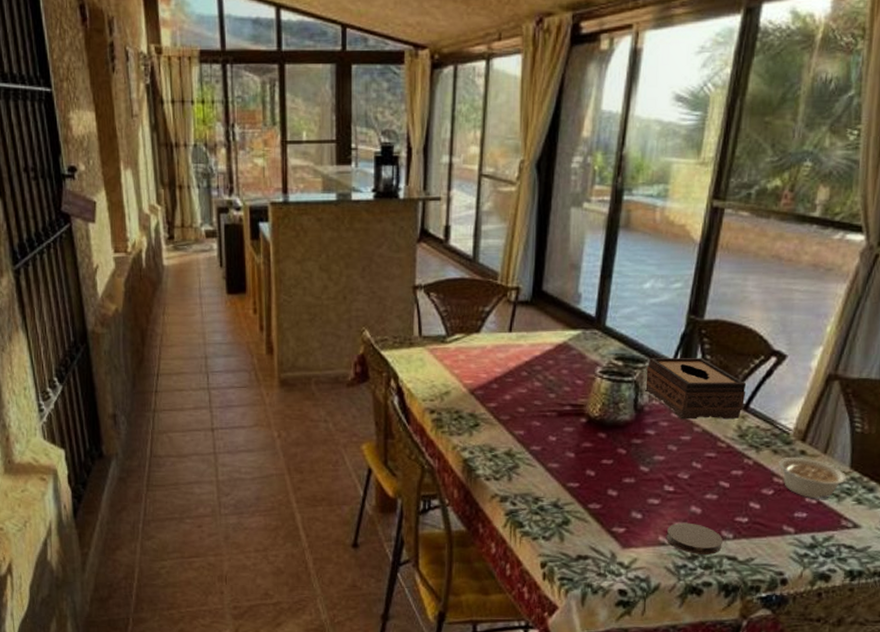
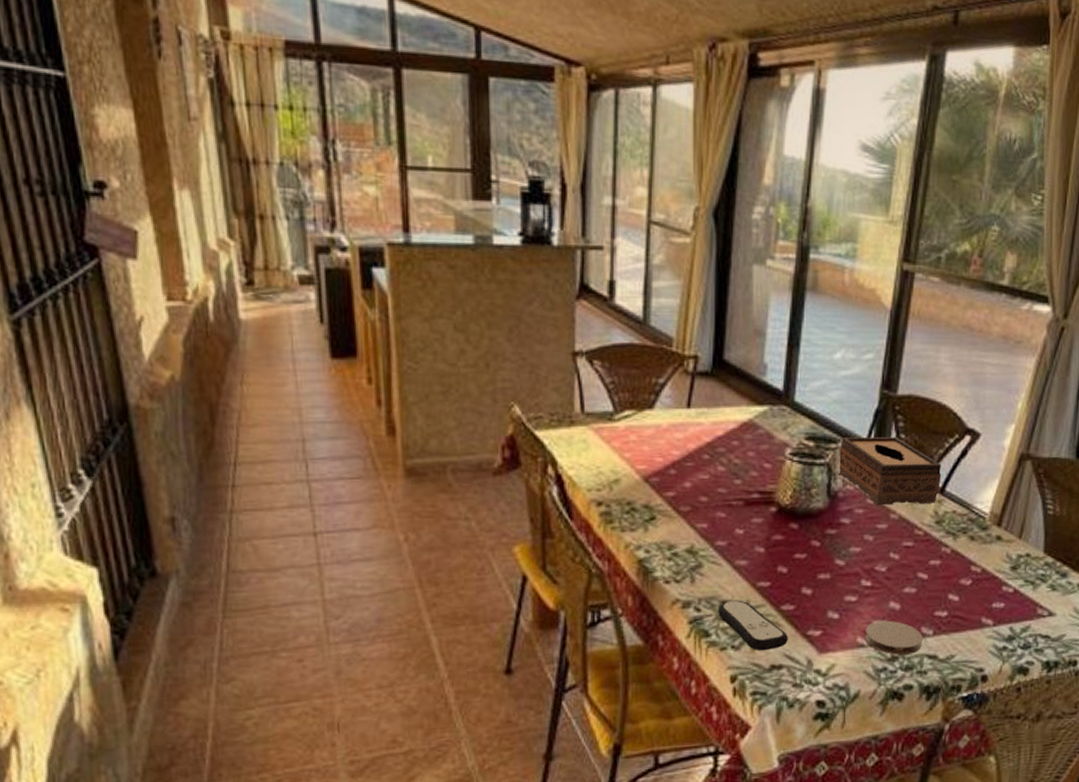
remote control: none [530,497,595,543] -> present [717,600,789,651]
legume: present [779,458,847,499] -> none [976,544,1041,587]

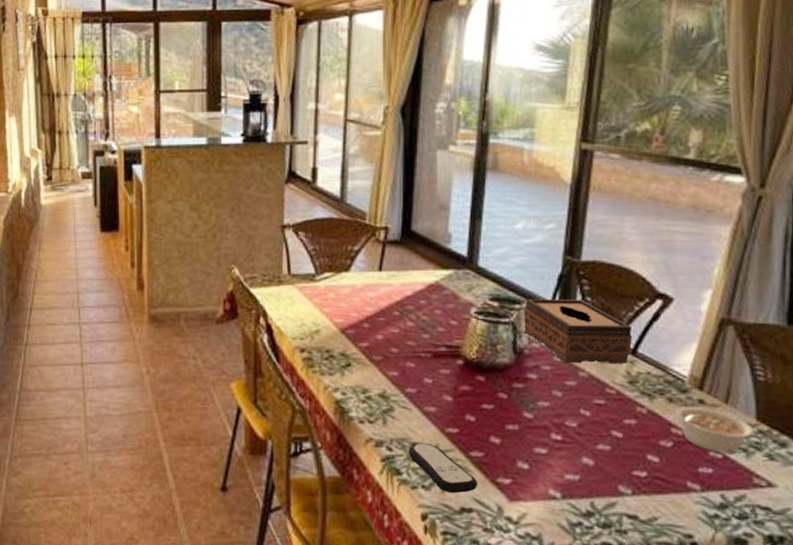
coaster: present [864,620,923,655] -> none [557,475,620,512]
legume: none [976,544,1041,587] -> present [675,407,754,454]

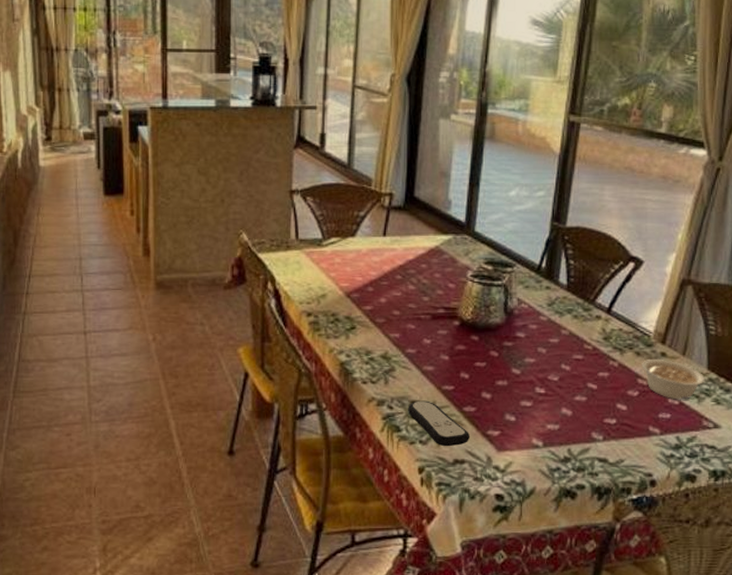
tissue box: present [522,299,633,364] -> none [513,263,608,322]

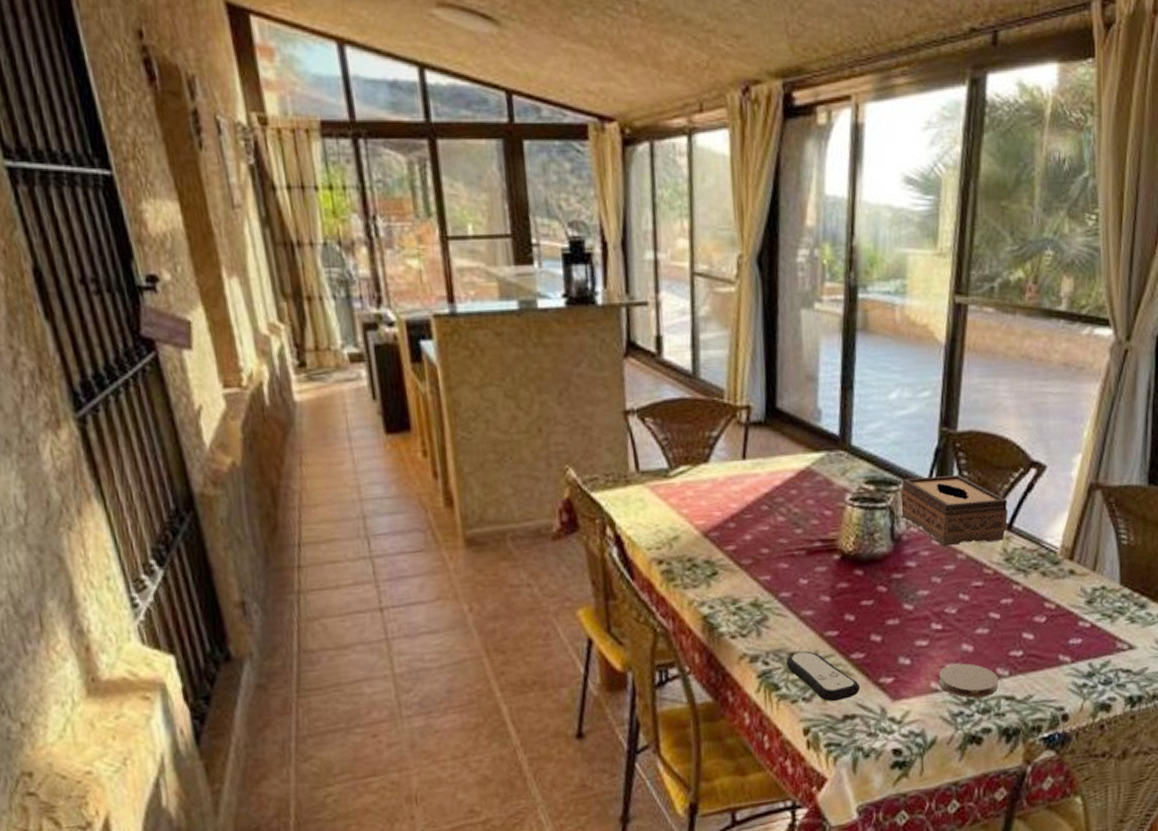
tissue box: none [513,263,608,322] -> present [899,475,1009,547]
coaster: none [539,424,593,457] -> present [938,663,999,698]
legume: present [642,360,705,400] -> none [1048,578,1117,622]

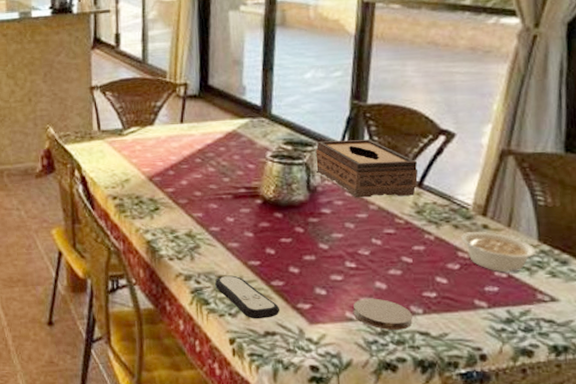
legume: none [1048,578,1117,622] -> present [461,232,536,273]

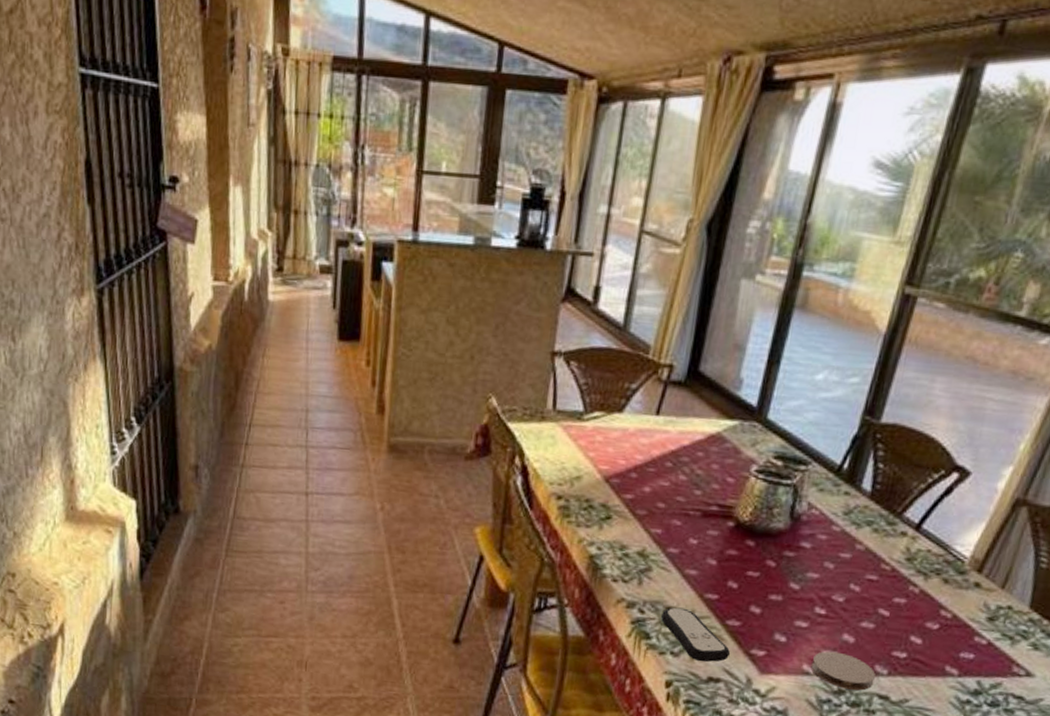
tissue box: present [315,140,419,198] -> none [804,460,920,539]
legume: present [461,232,536,273] -> none [948,589,1025,640]

